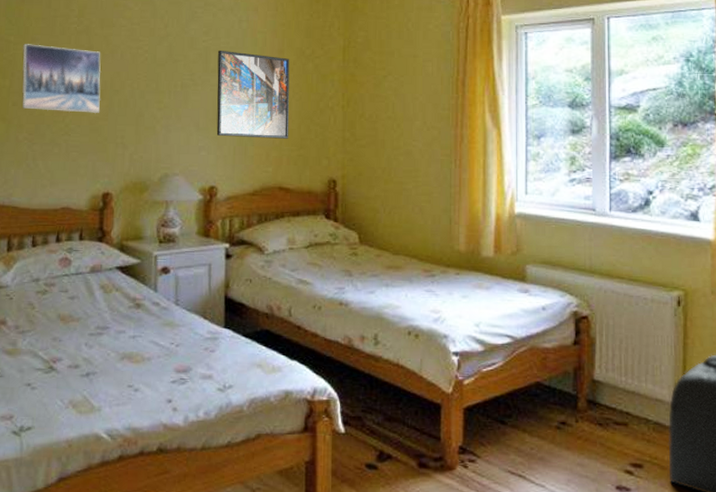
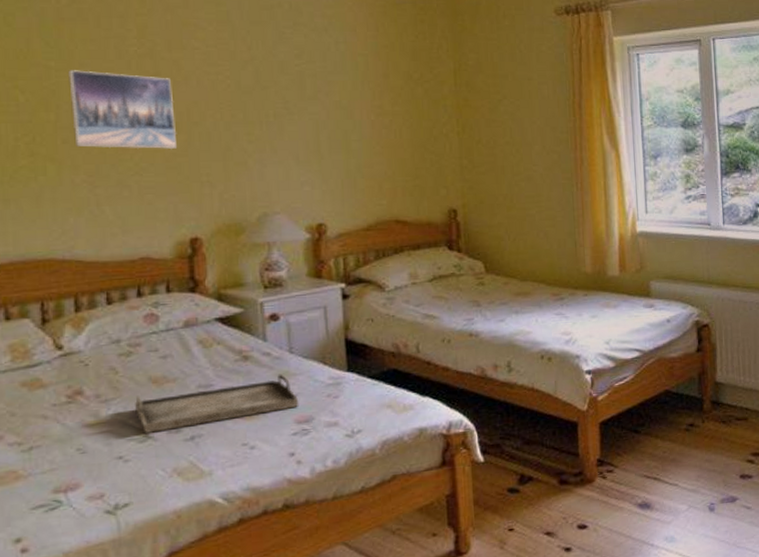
serving tray: none [44,323,180,365] -> present [134,374,299,433]
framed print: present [216,50,290,139] -> none [314,74,402,170]

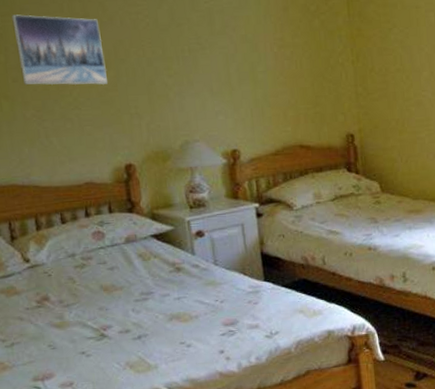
serving tray: present [134,374,299,433] -> none [91,283,226,333]

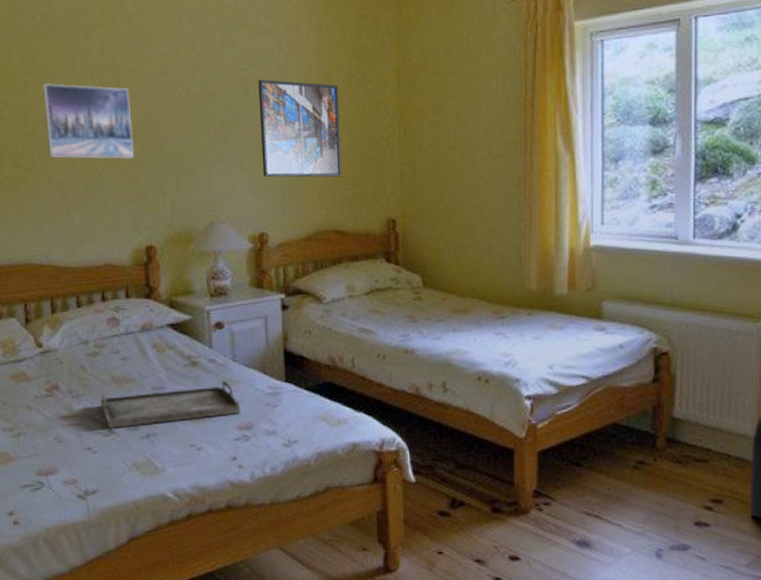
serving tray: none [91,283,226,333] -> present [100,380,241,428]
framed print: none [222,10,304,100] -> present [258,79,342,178]

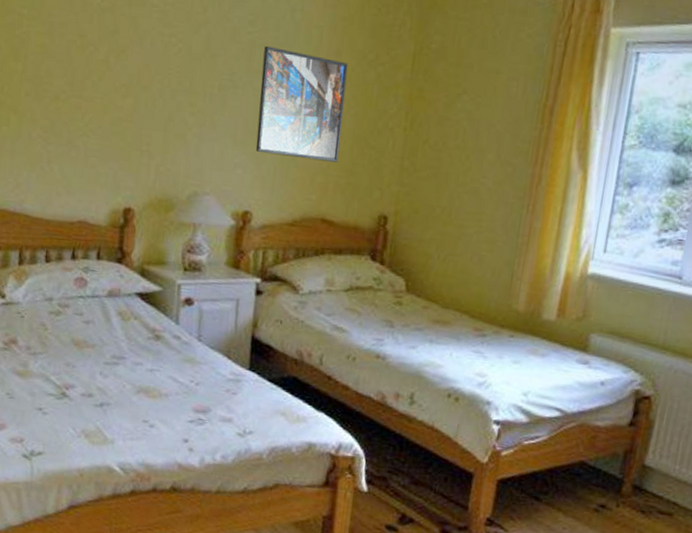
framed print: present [42,83,134,160] -> none [35,19,128,114]
serving tray: present [100,380,241,428] -> none [56,354,200,396]

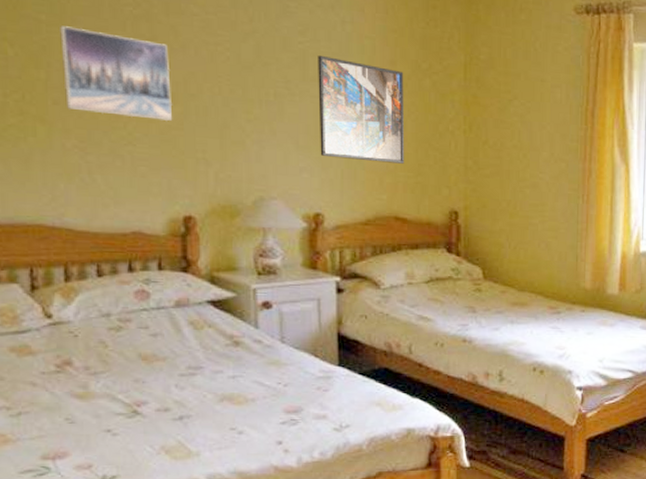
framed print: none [35,19,128,114] -> present [58,26,173,122]

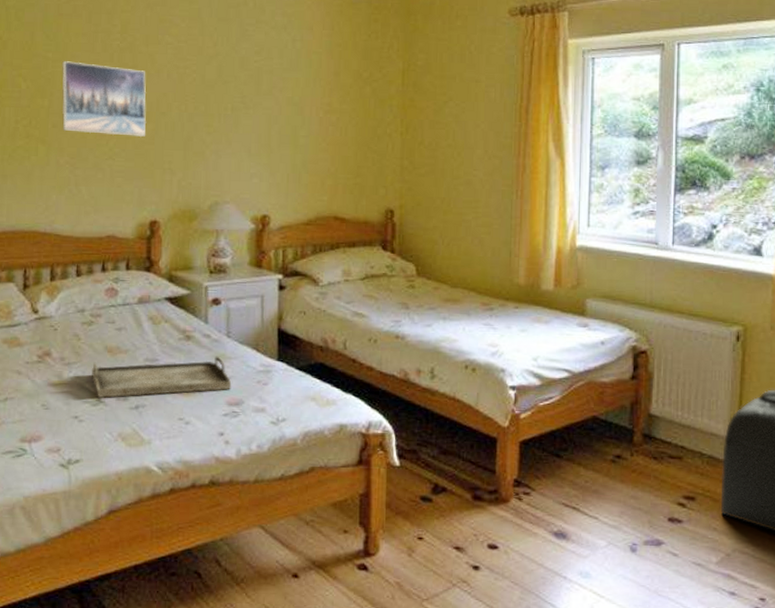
serving tray: none [123,362,289,409] -> present [91,356,232,398]
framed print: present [318,55,405,164] -> none [269,71,346,167]

